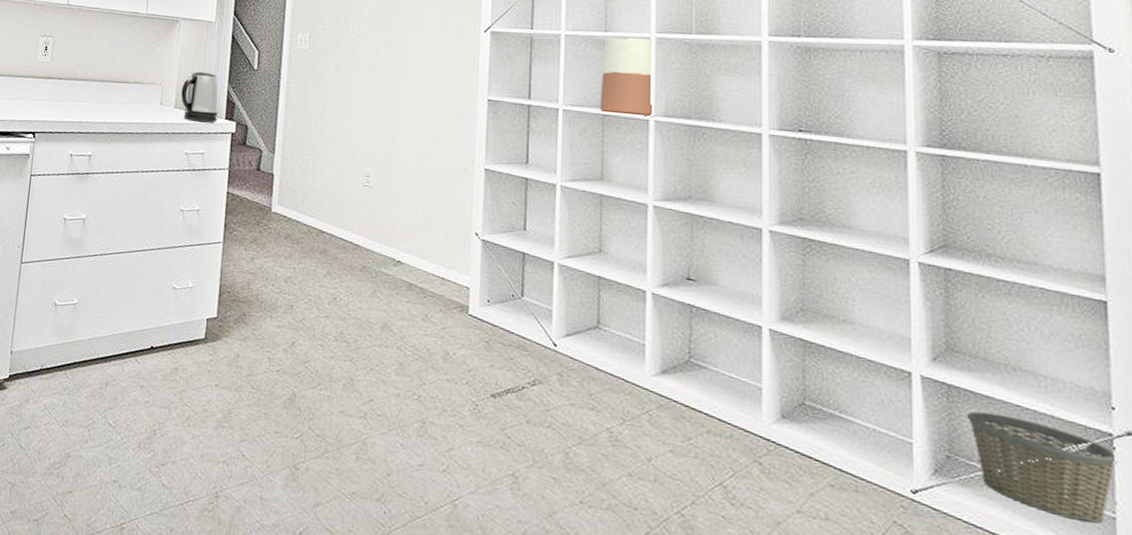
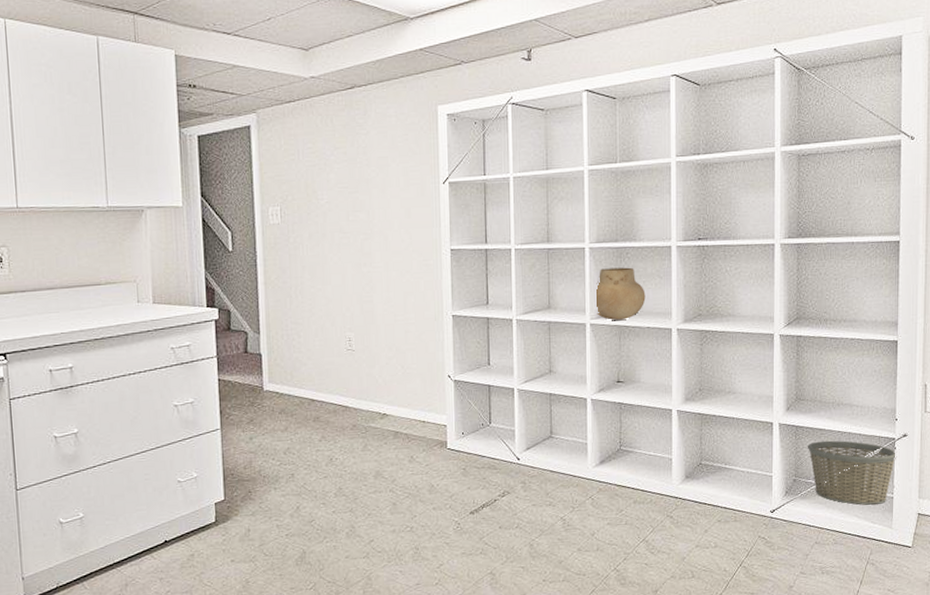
kettle: present [181,71,219,123] -> none [157,261,199,315]
vase: present [599,38,655,117] -> none [544,173,589,248]
ceramic pot: none [662,146,727,209] -> present [596,267,646,321]

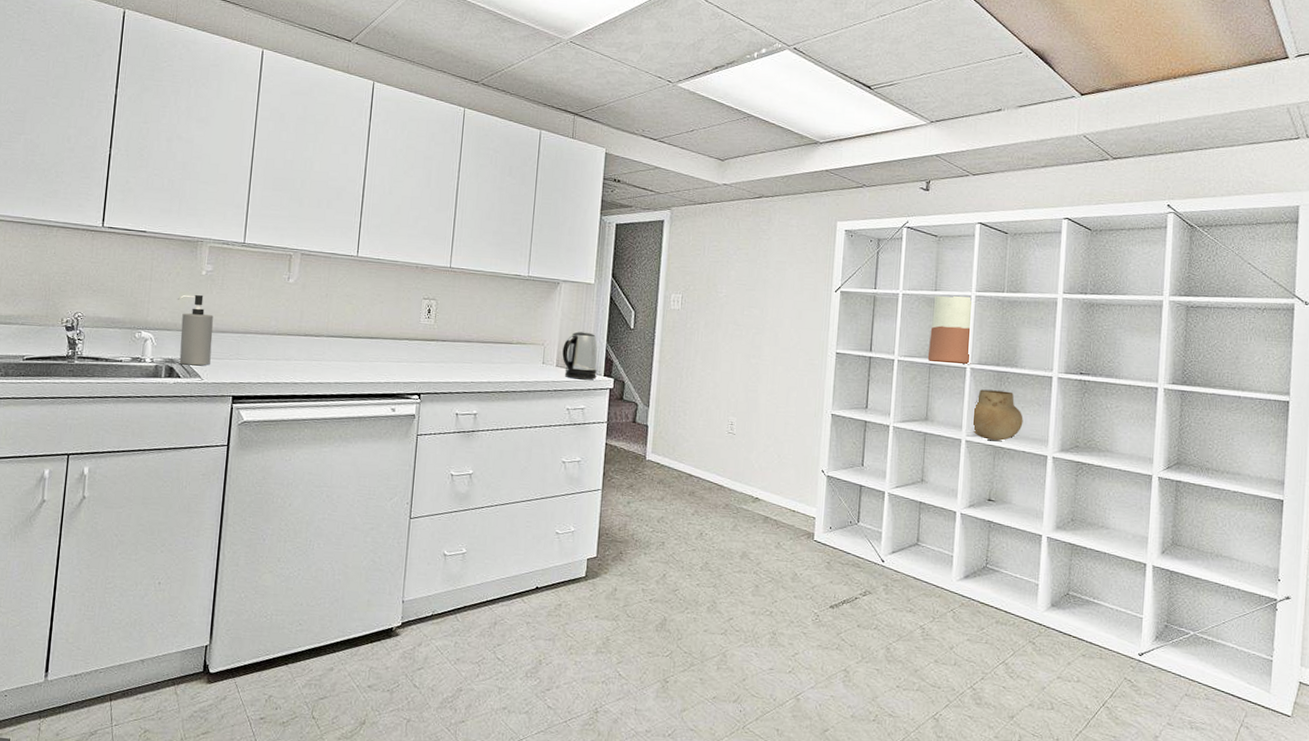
kettle: none [157,261,199,315] -> present [562,331,598,380]
vase: none [544,173,589,248] -> present [927,296,971,365]
basket: present [807,440,897,505] -> none [1181,590,1279,666]

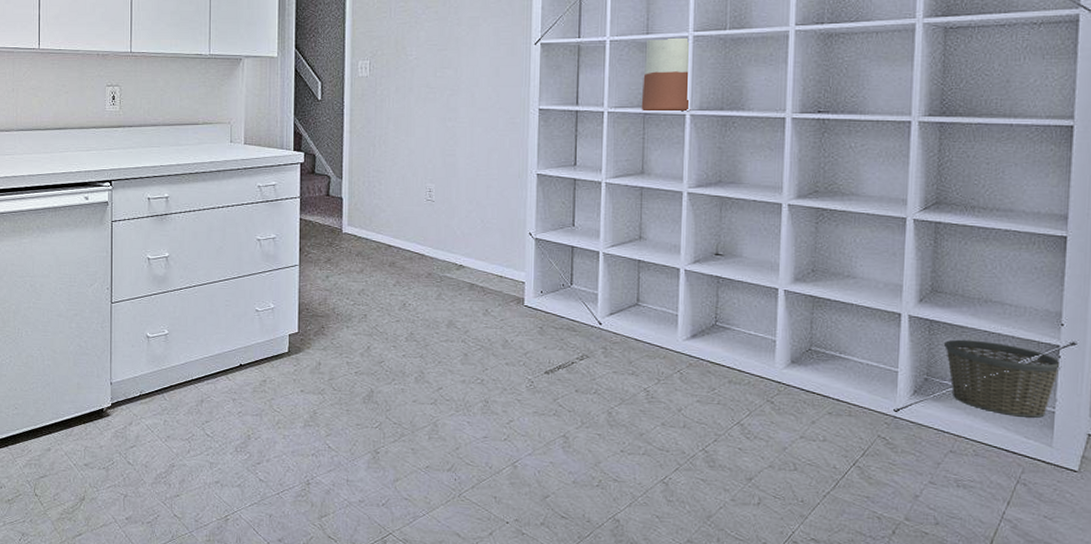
kettle: present [562,331,598,380] -> none [250,107,286,156]
ceramic pot: present [973,389,1023,442] -> none [696,137,753,192]
basket: none [1181,590,1279,666] -> present [943,339,1062,418]

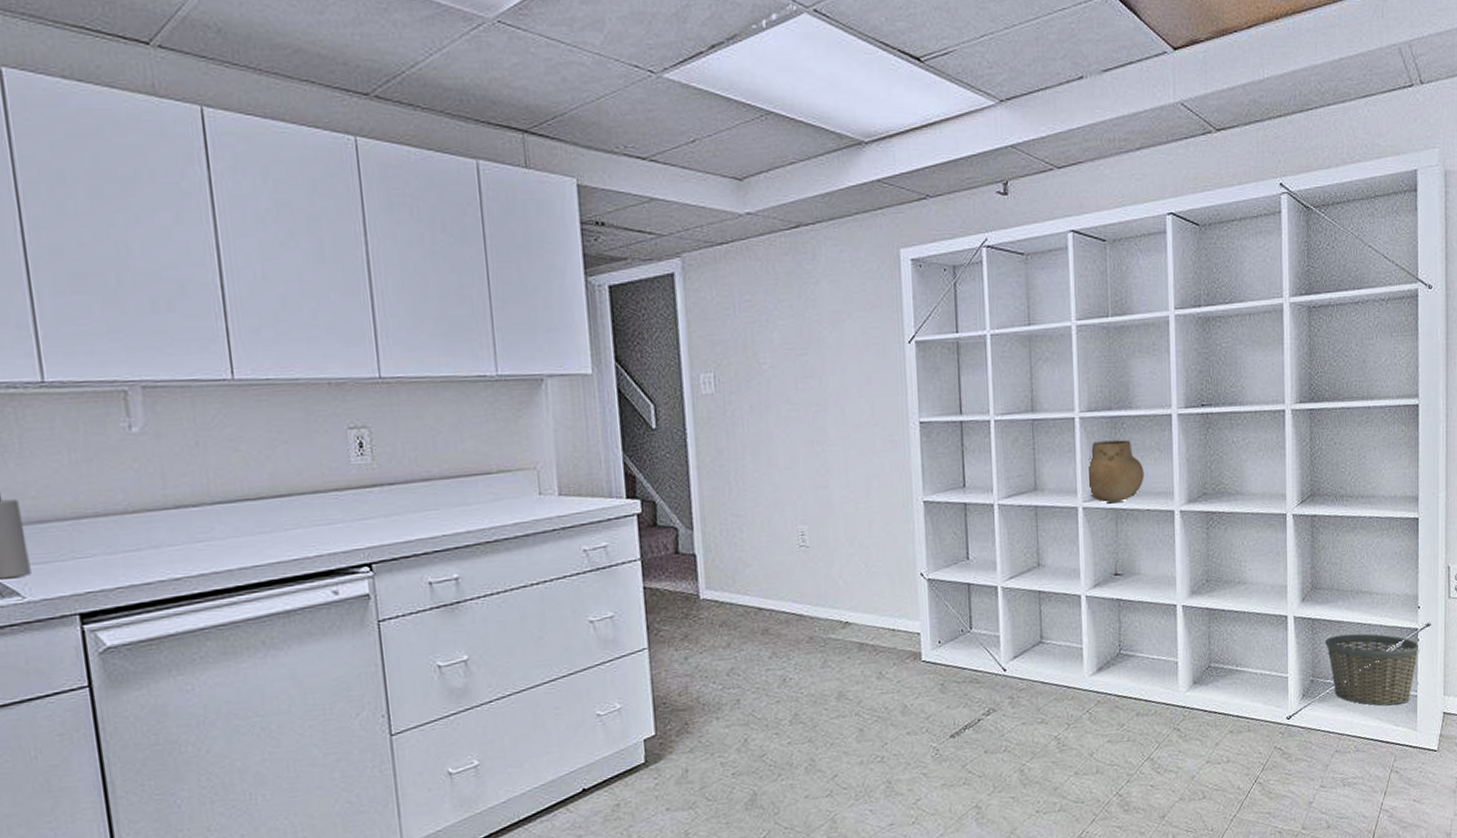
vase: present [641,38,691,113] -> none [1028,329,1080,418]
ceramic pot: none [696,137,753,192] -> present [1088,440,1144,504]

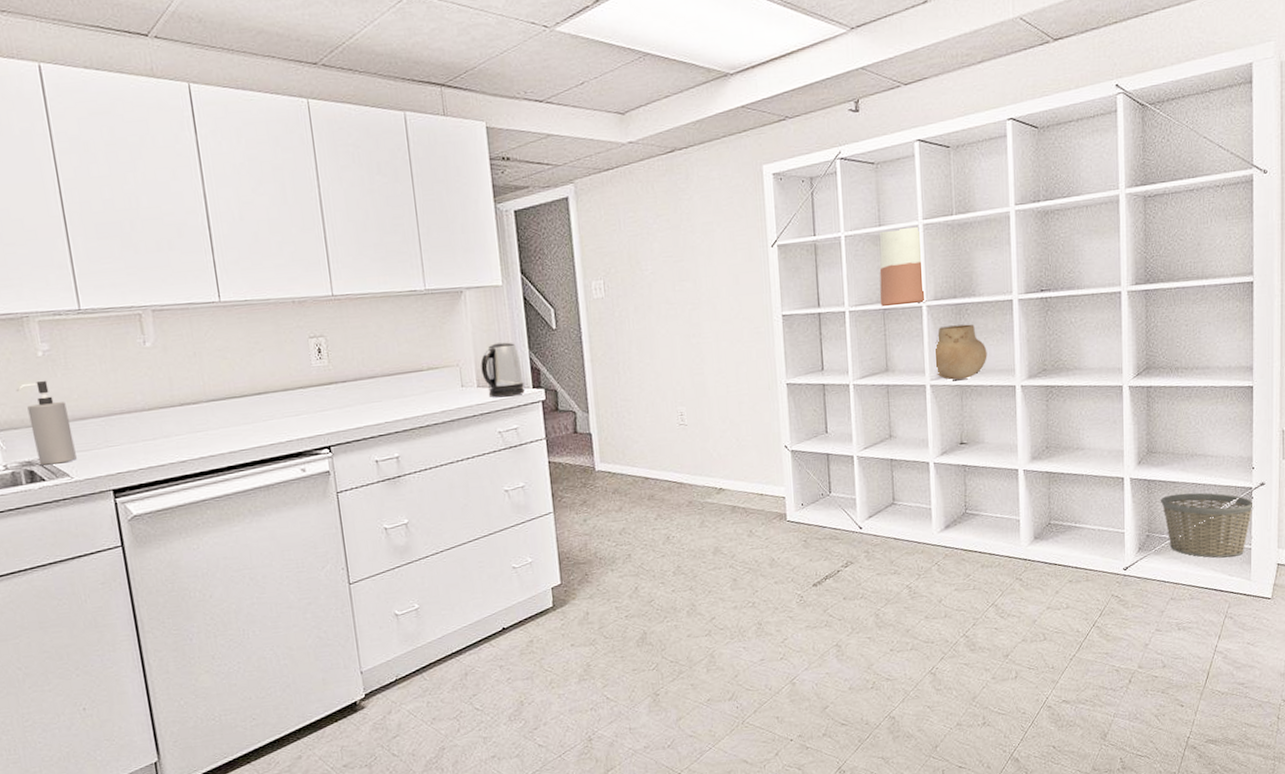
kettle: none [563,442,617,509] -> present [480,342,525,398]
vase: none [1028,329,1080,418] -> present [879,227,927,308]

